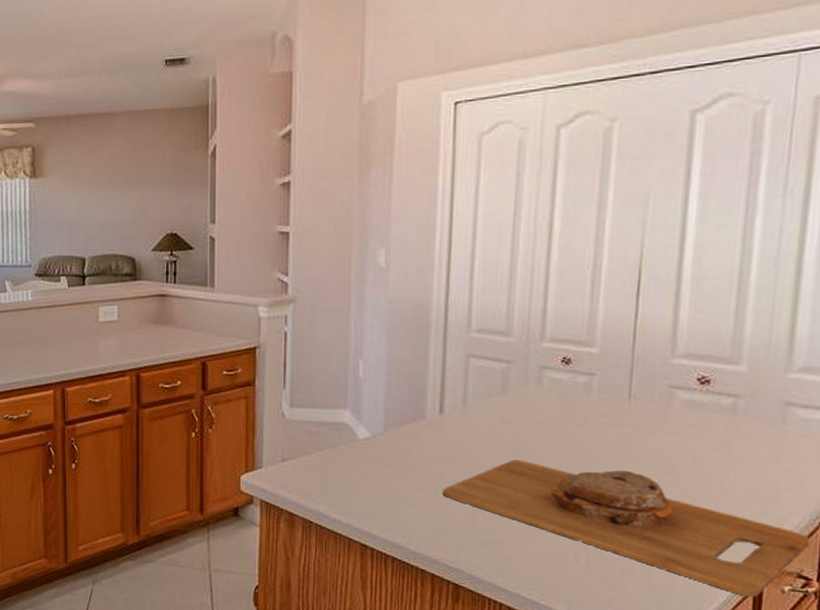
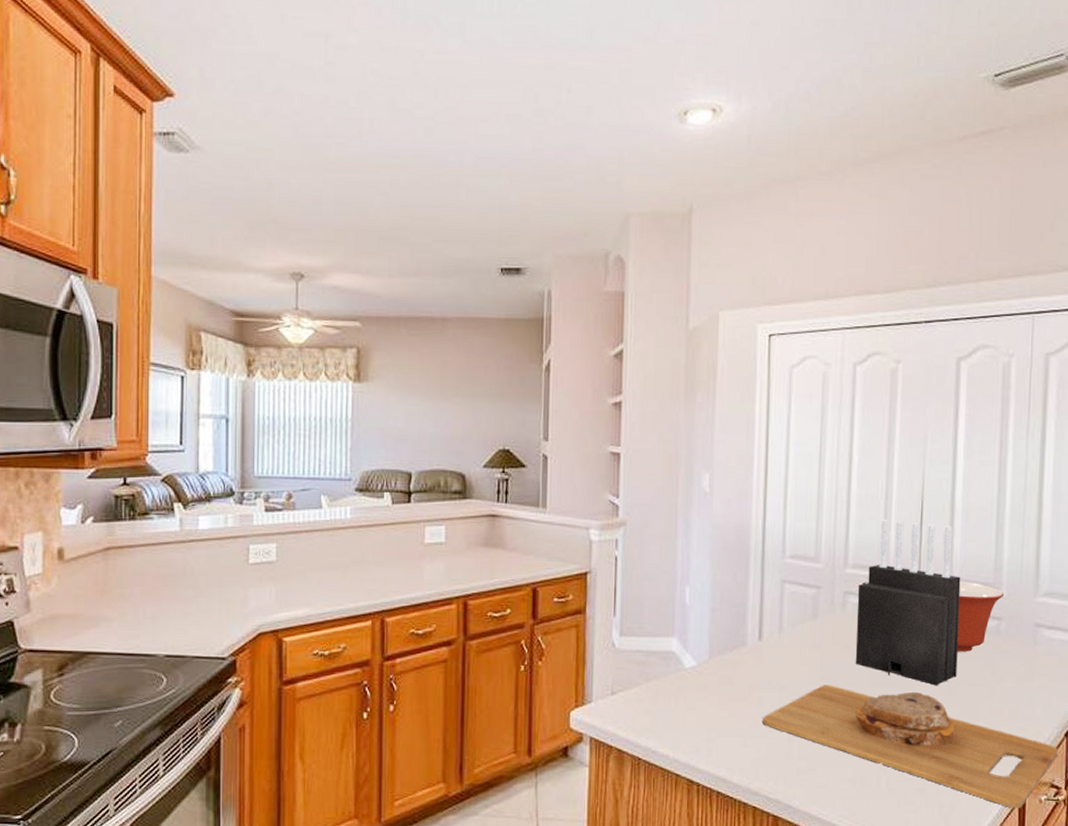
knife block: none [553,290,687,465] -> present [856,518,961,686]
mixing bowl: none [679,356,745,431] -> present [957,581,1005,652]

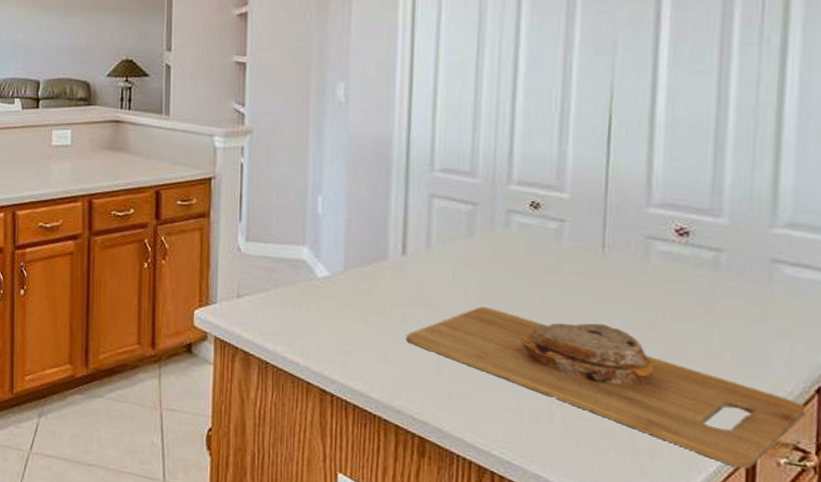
knife block: present [856,518,961,686] -> none [522,132,664,320]
mixing bowl: present [957,581,1005,652] -> none [657,205,727,285]

